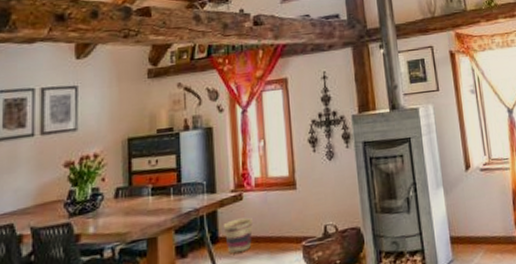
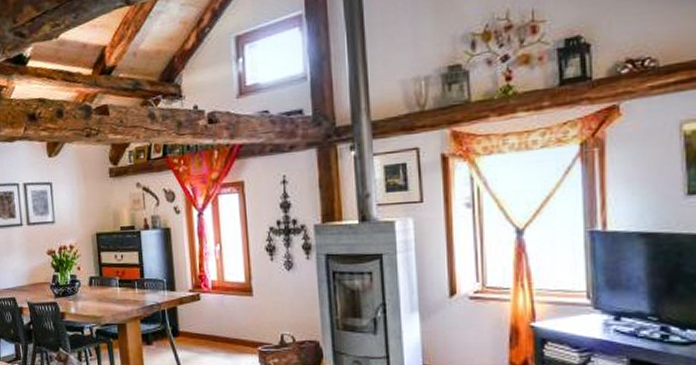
basket: present [223,217,253,254] -> none [182,317,210,348]

